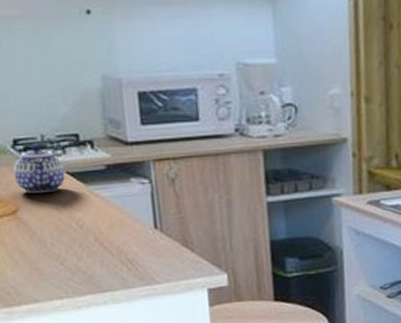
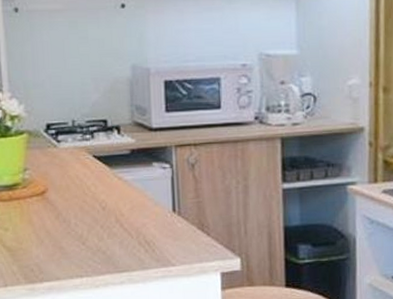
teapot: present [13,144,66,193] -> none [45,129,92,175]

